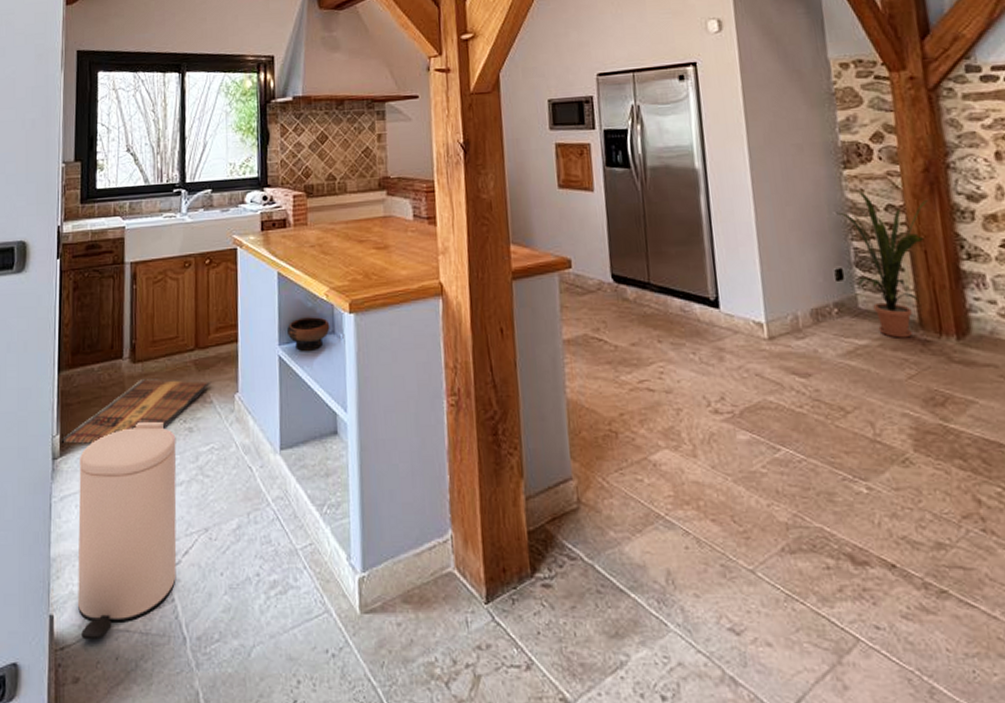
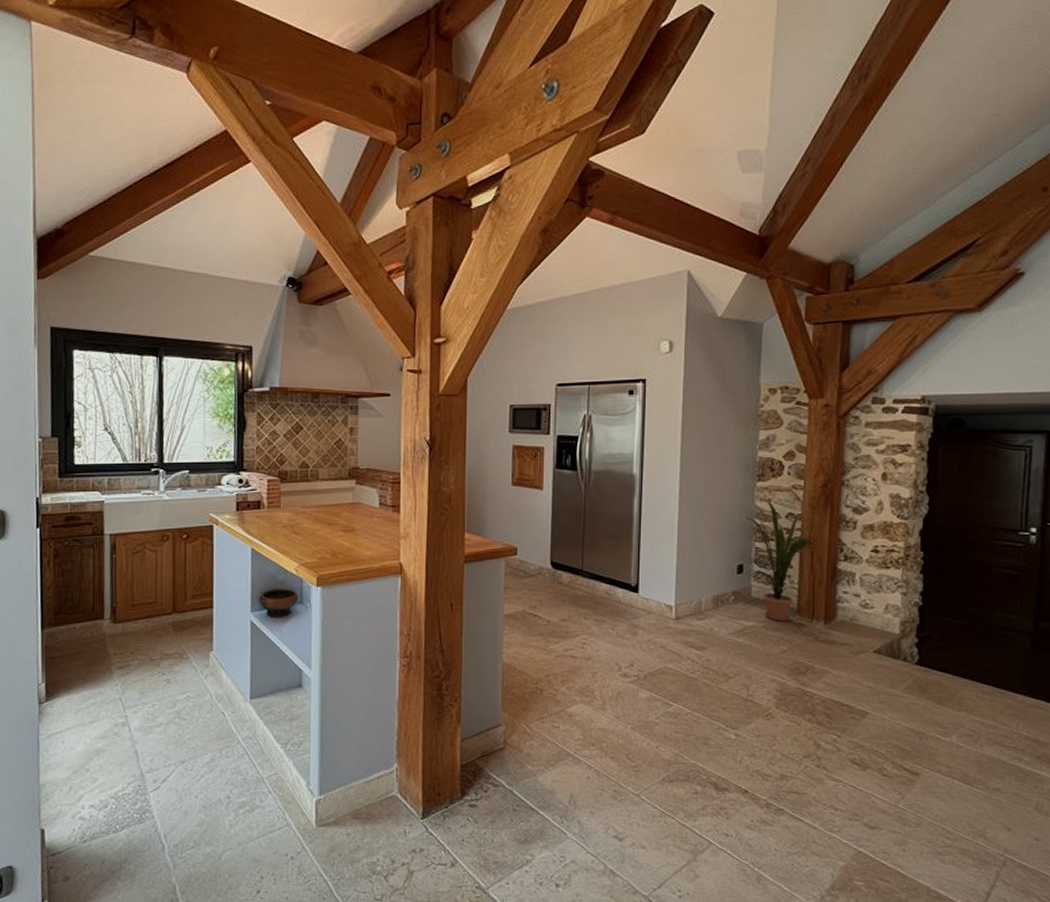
doormat: present [61,379,212,444] -> none [46,637,188,691]
pedal bin: present [78,421,177,640] -> none [64,673,156,848]

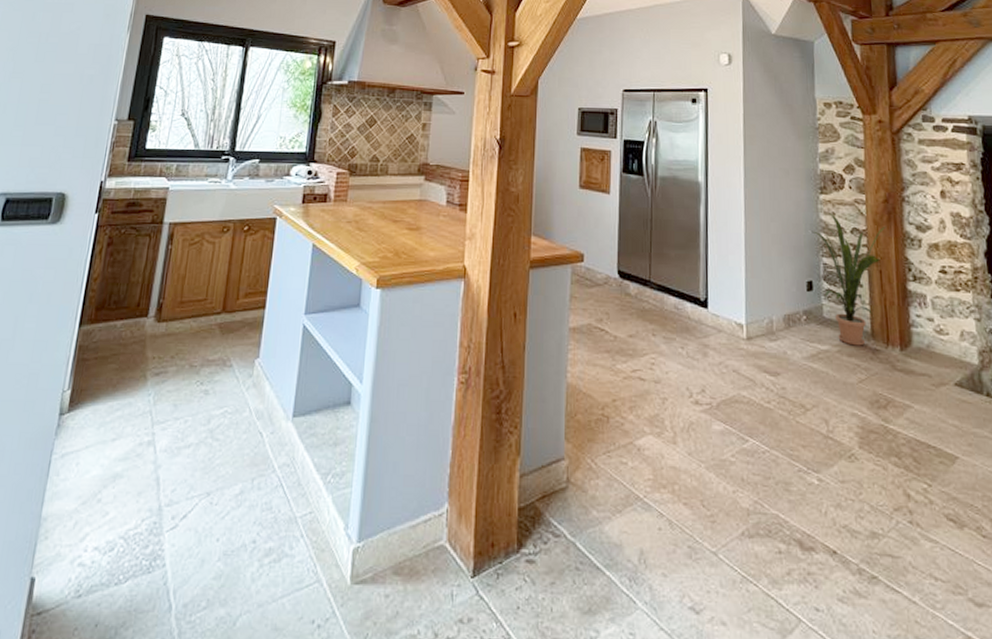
bowl: present [259,589,299,617] -> none [315,289,357,322]

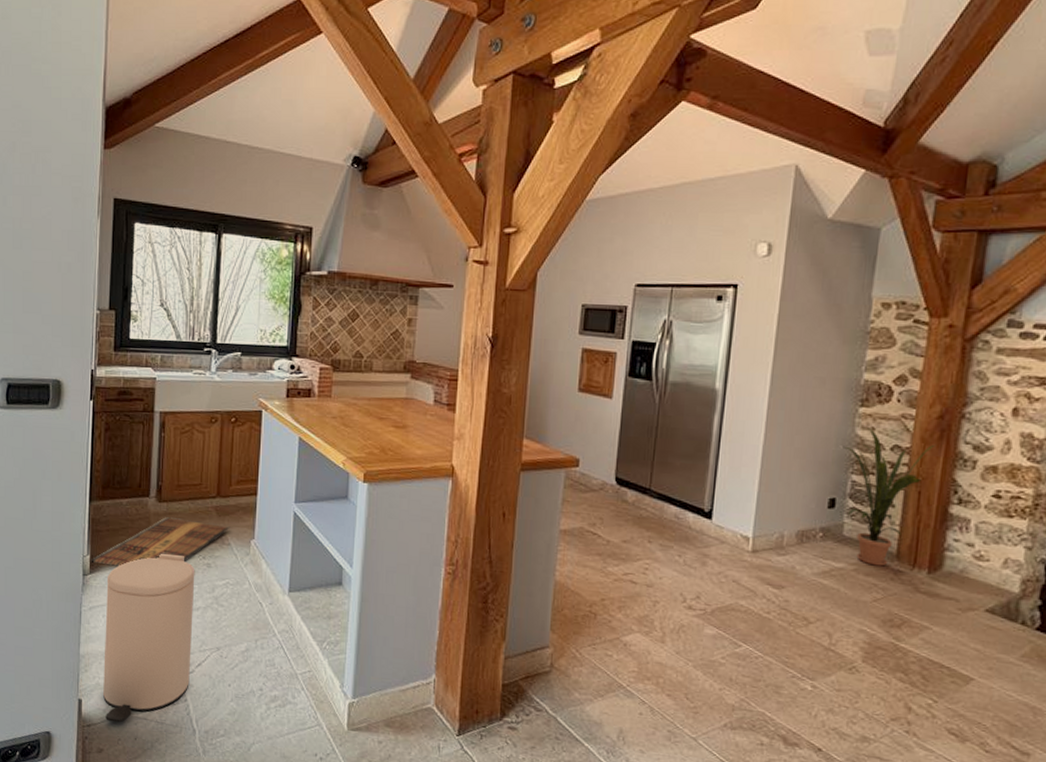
pedal bin: none [62,381,191,605] -> present [103,553,195,723]
doormat: none [71,339,234,401] -> present [91,517,230,567]

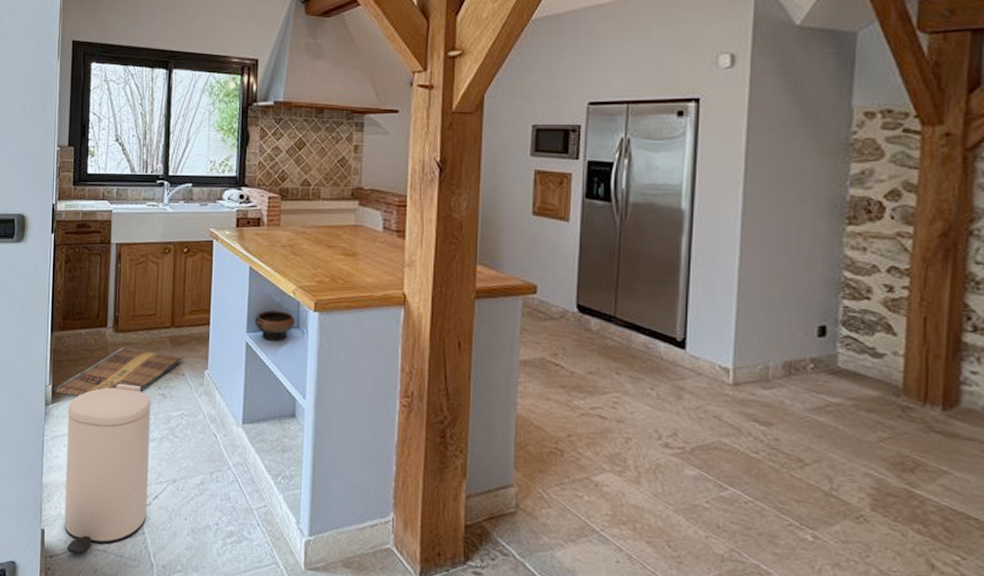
bowl: none [304,481,344,511] -> present [255,310,295,341]
house plant: present [842,428,936,567] -> none [830,248,940,402]

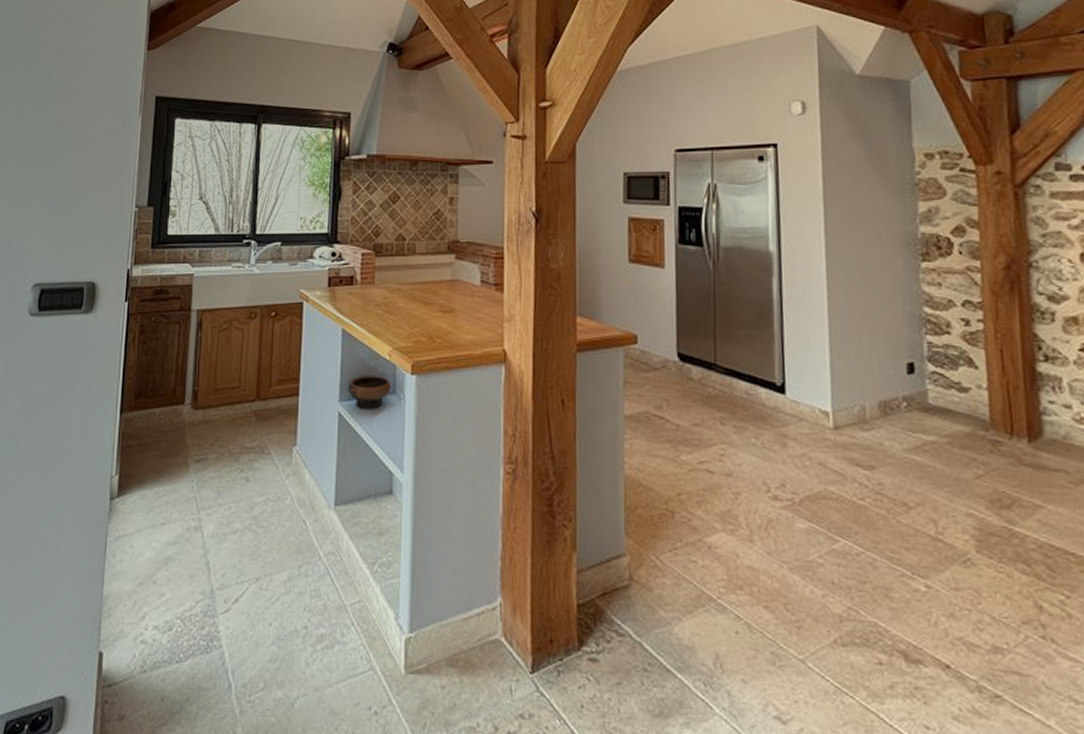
doormat: present [53,347,184,397] -> none [119,426,270,487]
pedal bin: present [65,383,151,555] -> none [127,468,233,680]

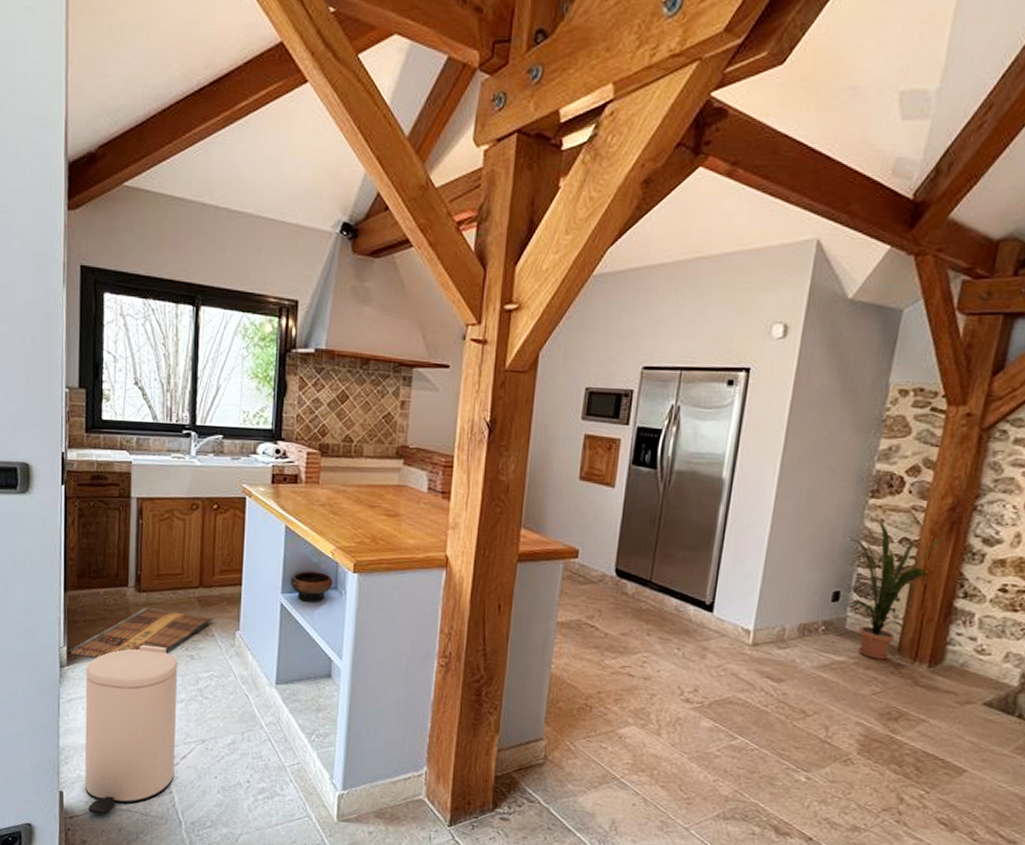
doormat: none [119,426,270,487] -> present [68,607,214,658]
pedal bin: none [127,468,233,680] -> present [84,644,178,815]
house plant: none [911,283,1008,437] -> present [850,520,945,660]

